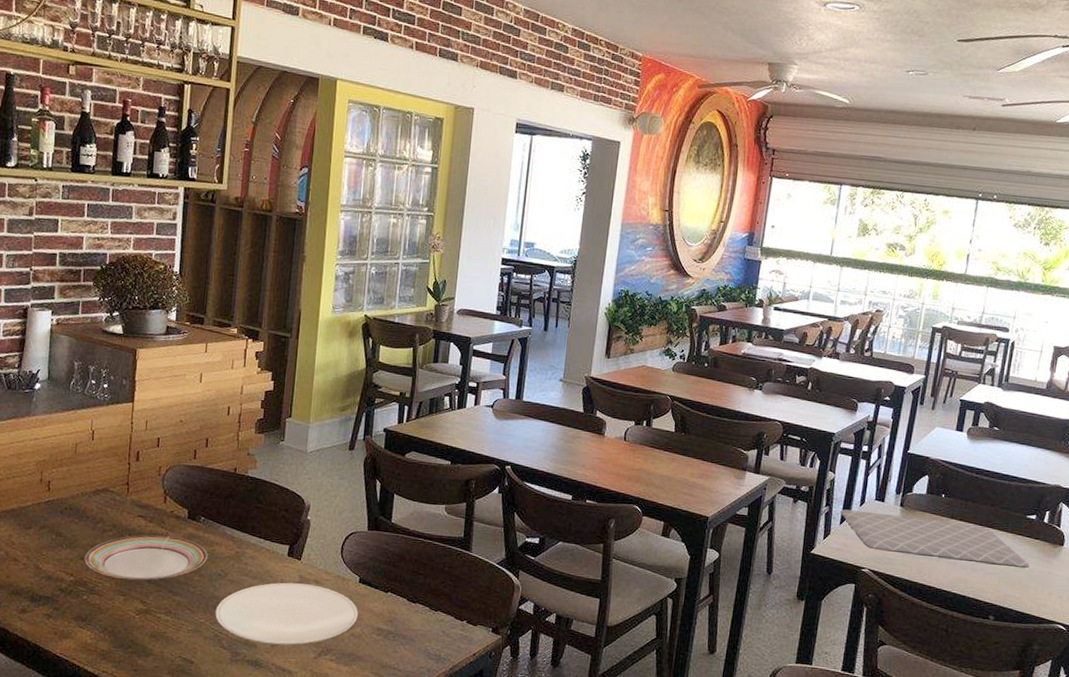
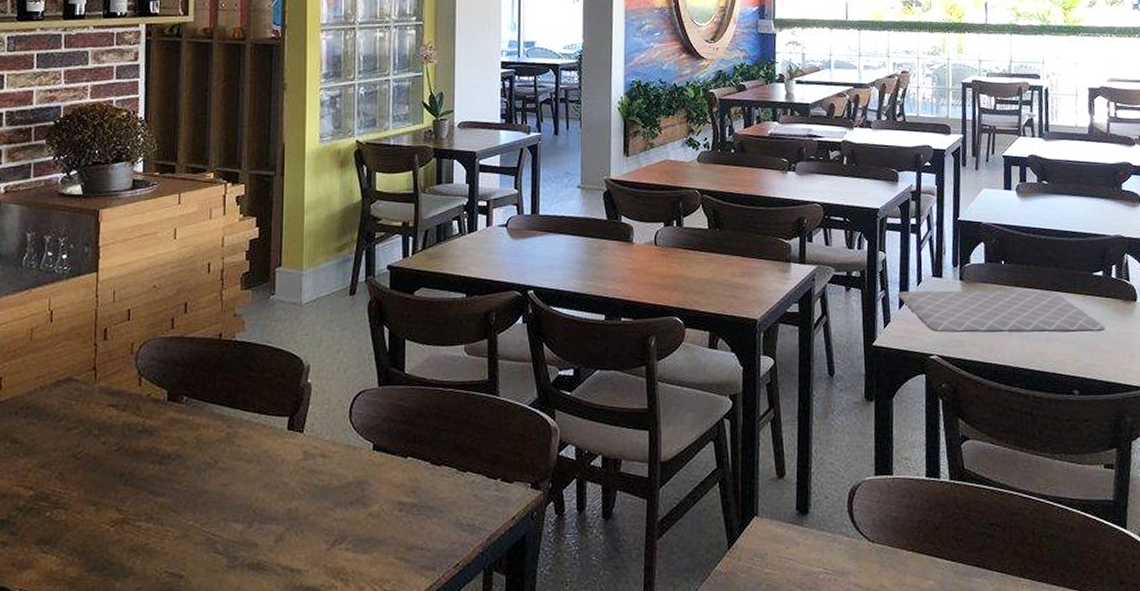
plate: present [84,534,208,582] -> none [46,425,193,486]
plate: present [215,582,358,646] -> none [206,460,375,541]

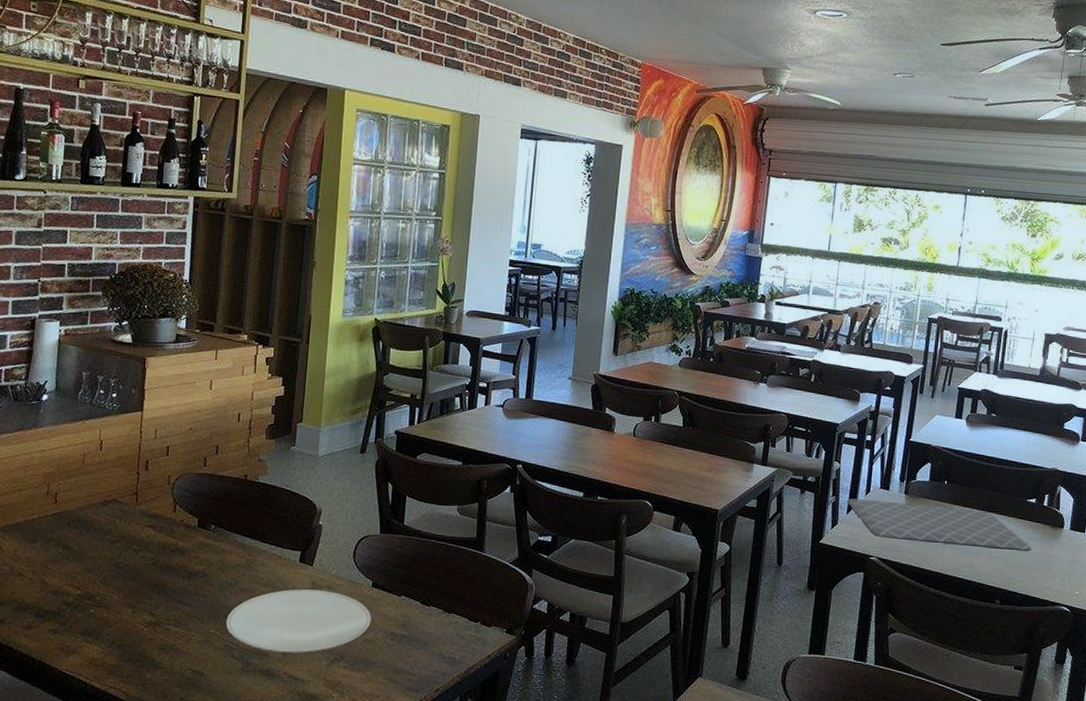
plate: none [206,460,375,541] -> present [226,589,371,654]

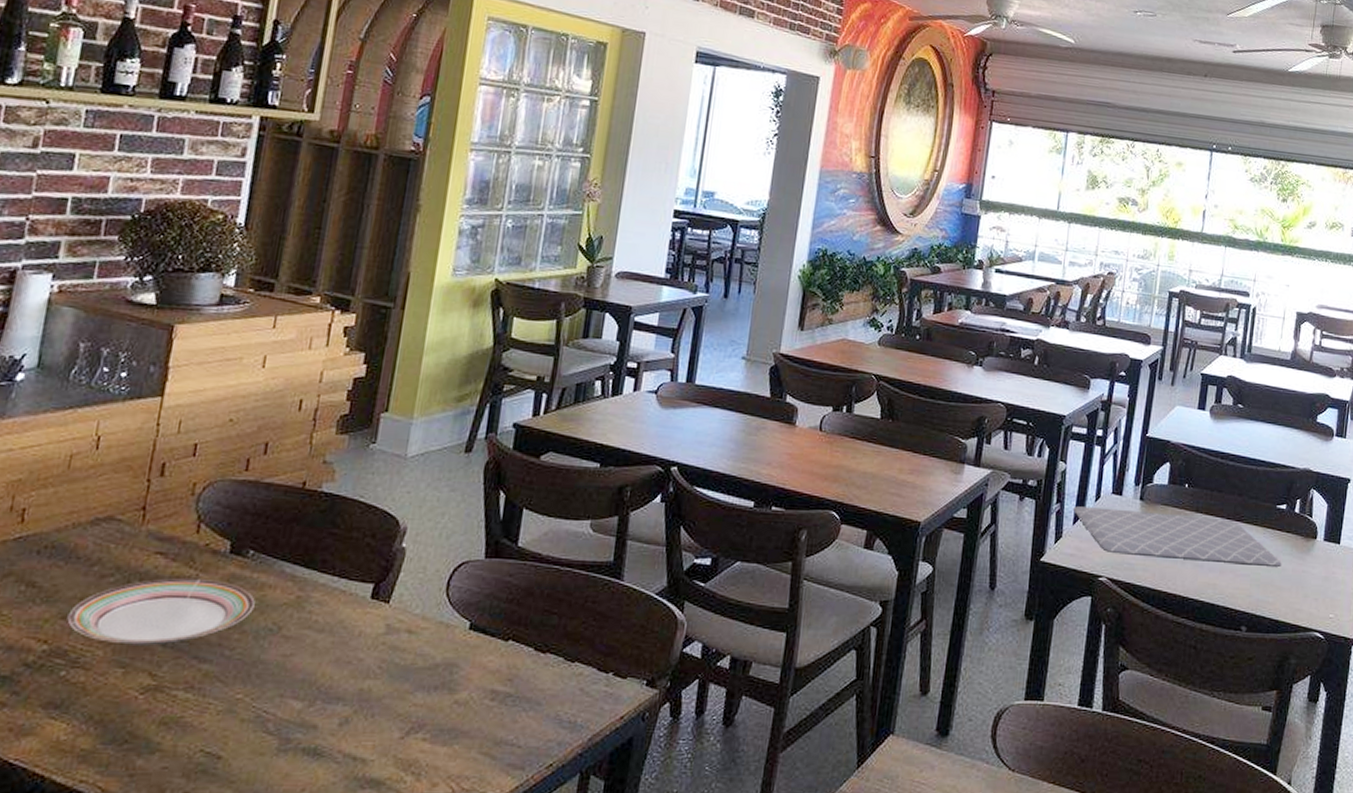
plate: none [92,545,218,593] -> present [67,578,255,646]
plate: present [226,589,371,654] -> none [259,635,466,725]

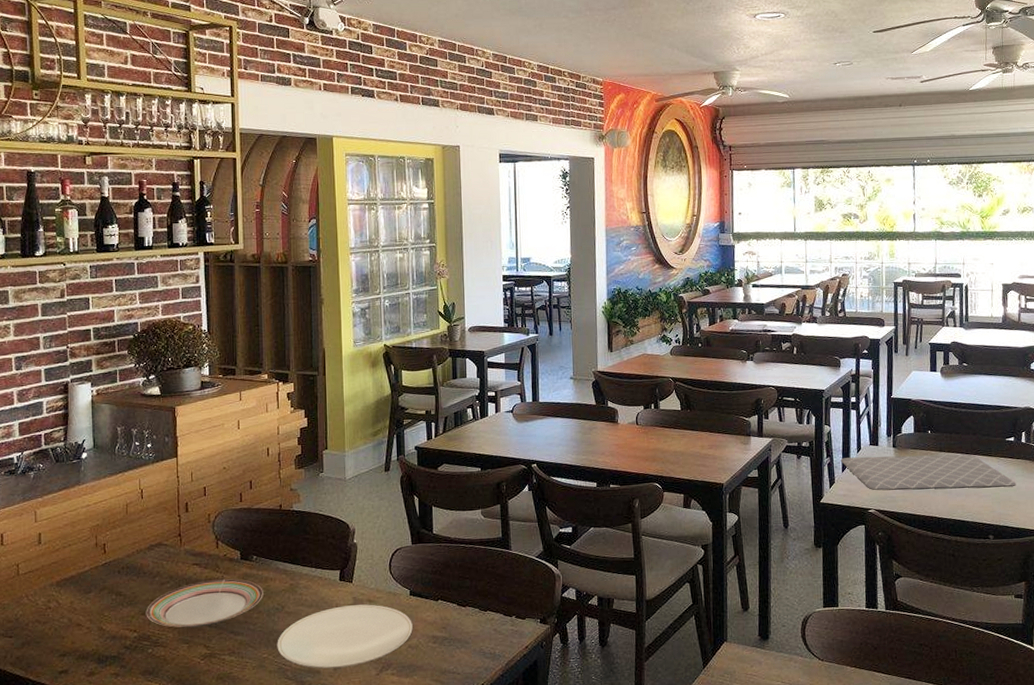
plate: none [259,635,466,725] -> present [277,604,413,669]

